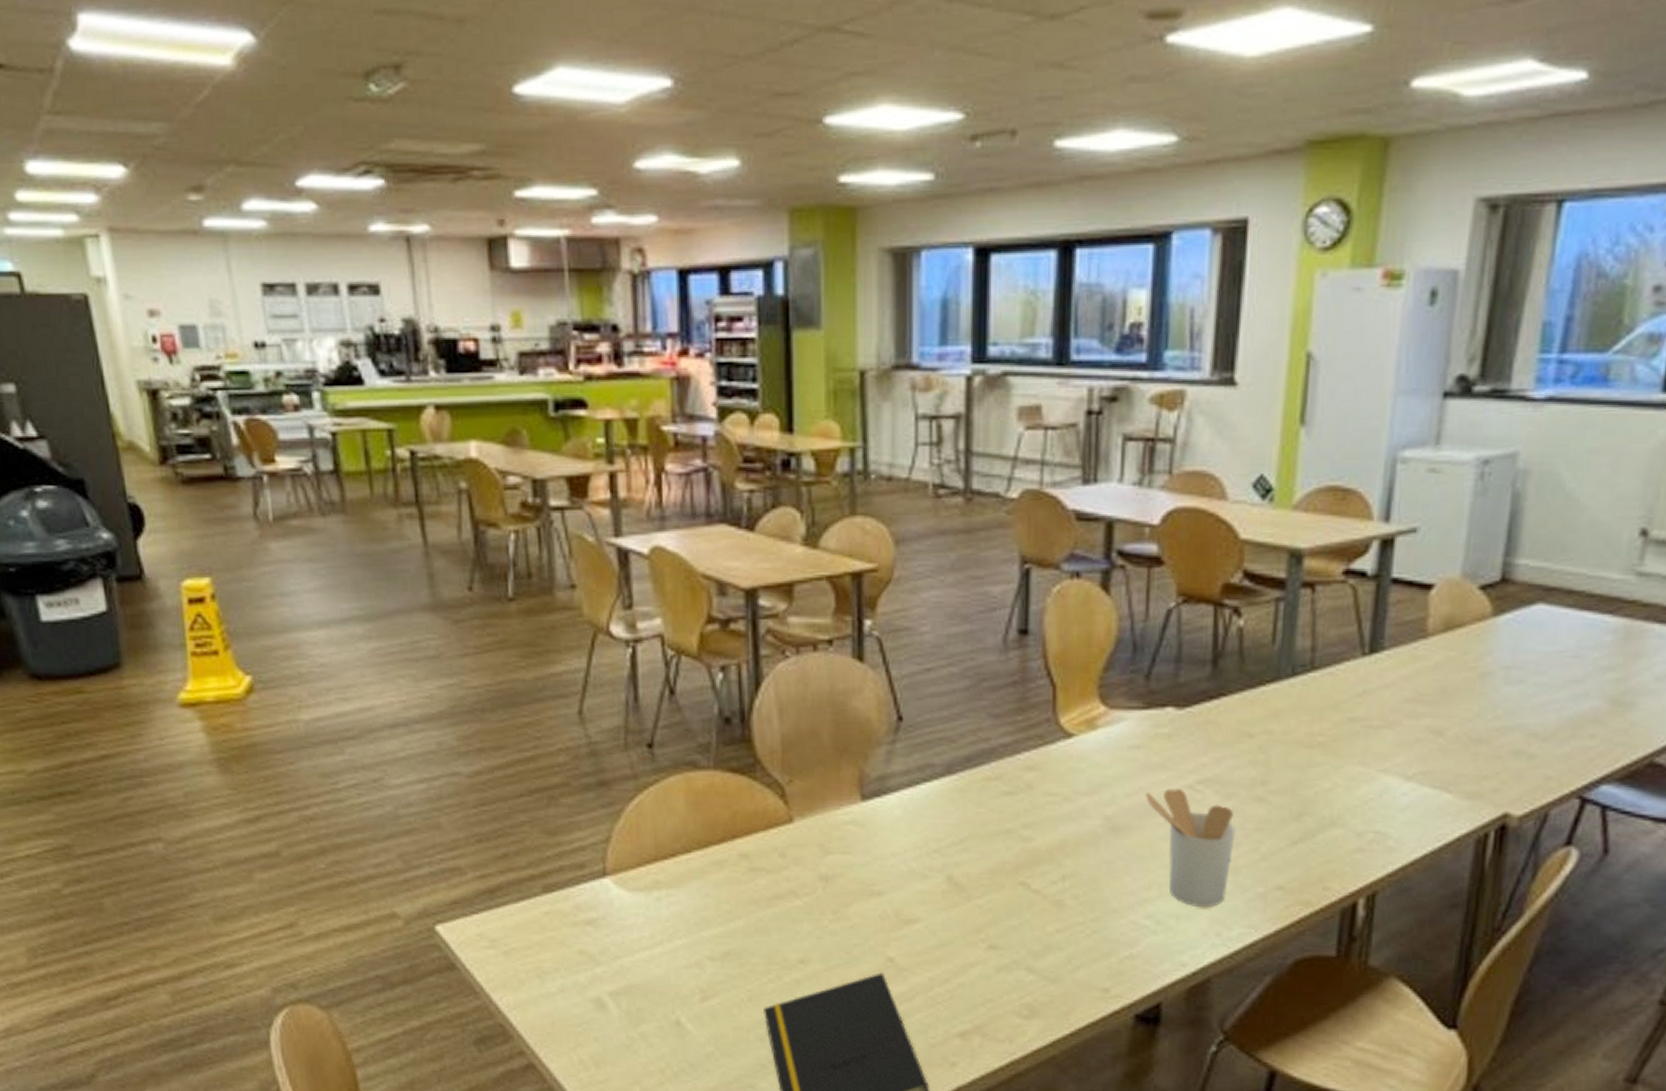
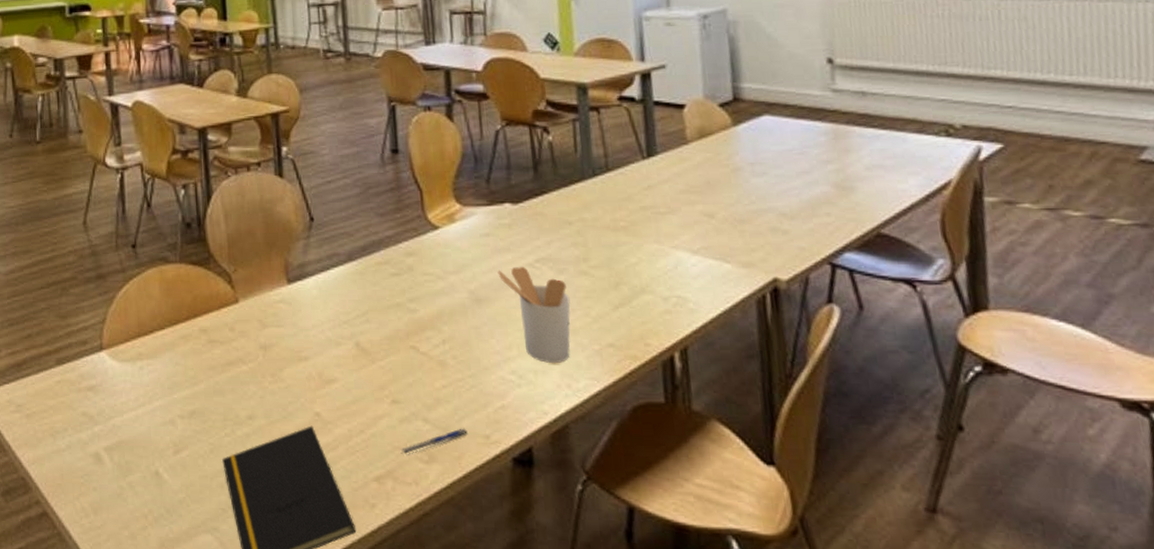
pen: none [994,979,1082,1009] -> present [400,428,468,455]

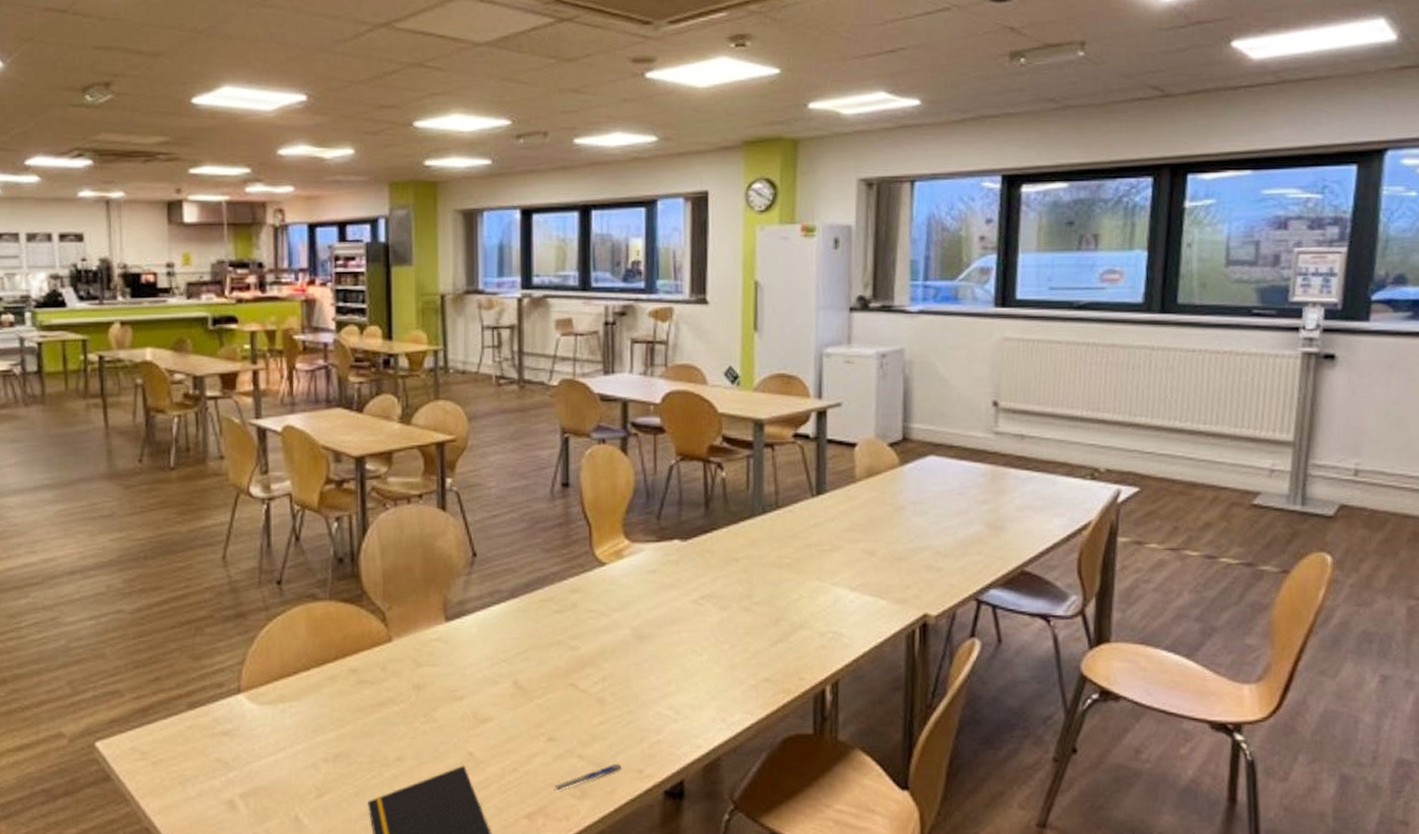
utensil holder: present [497,266,571,363] -> none [662,602,731,698]

